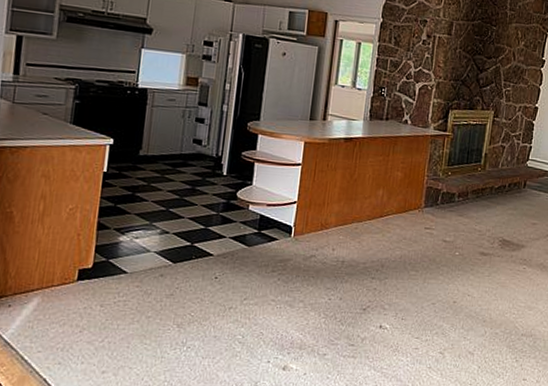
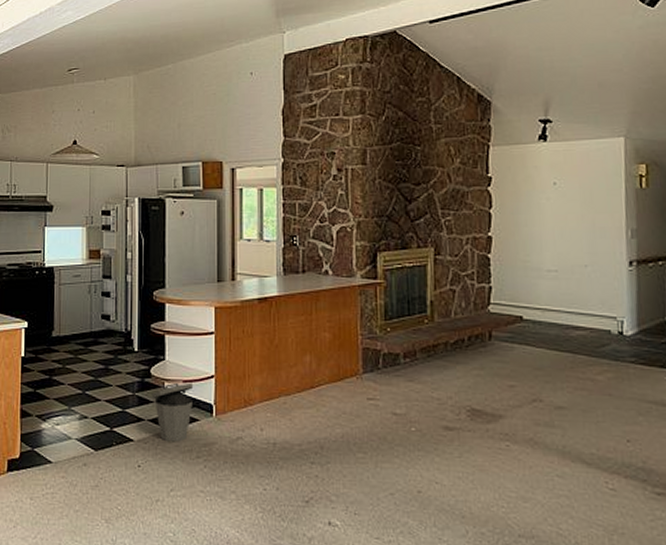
trash can: none [235,205,276,258] -> present [151,382,193,442]

